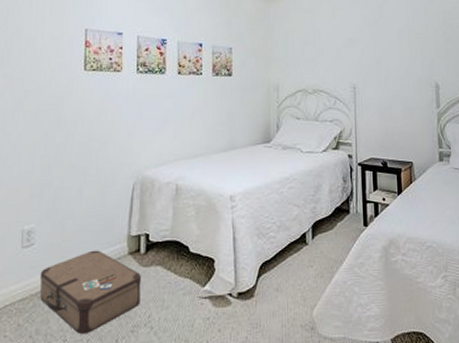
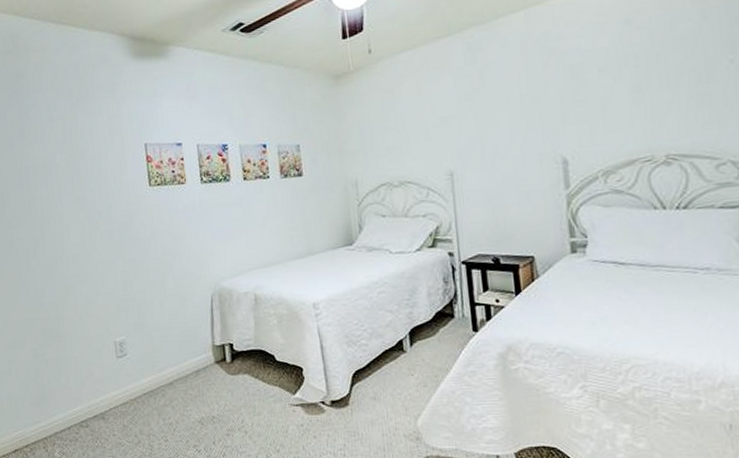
suitcase: present [39,250,141,335] -> none [136,359,232,436]

